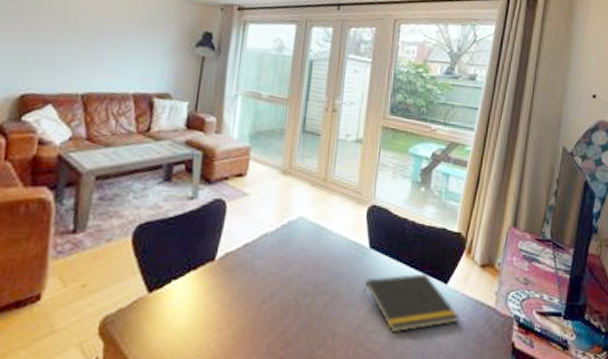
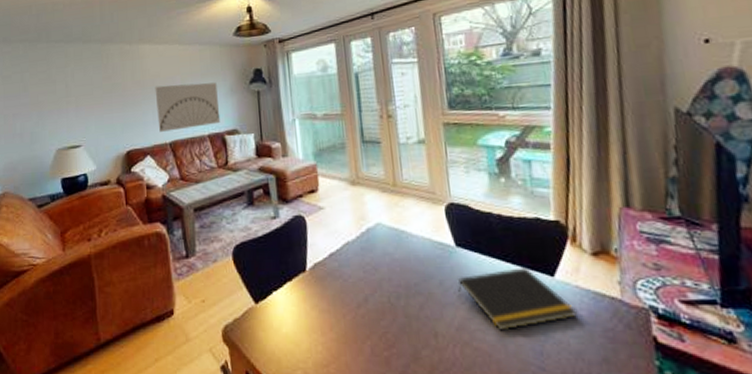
wall art: none [71,24,157,84] -> present [155,82,221,132]

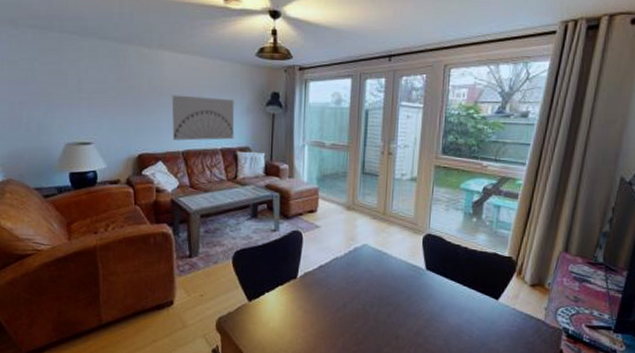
notepad: present [457,267,578,331] -> none [421,291,510,338]

